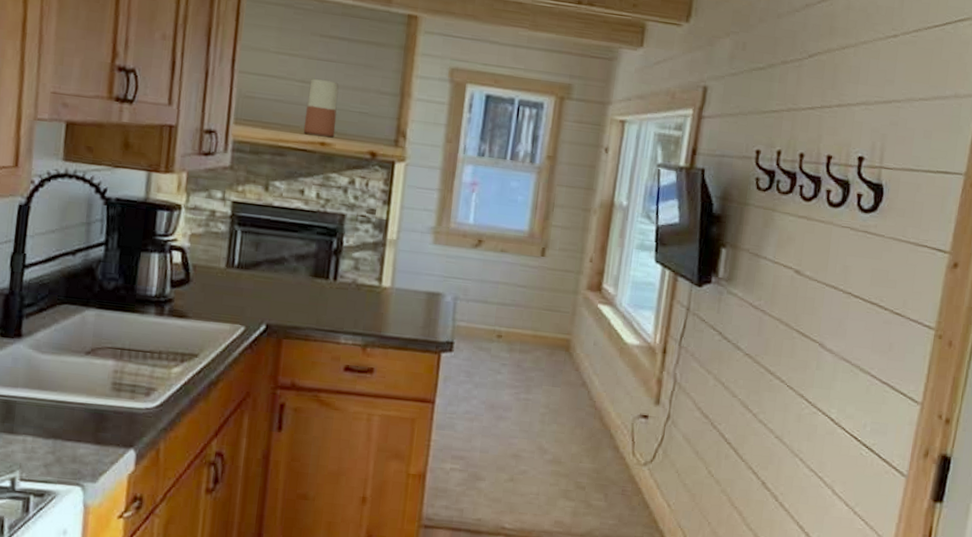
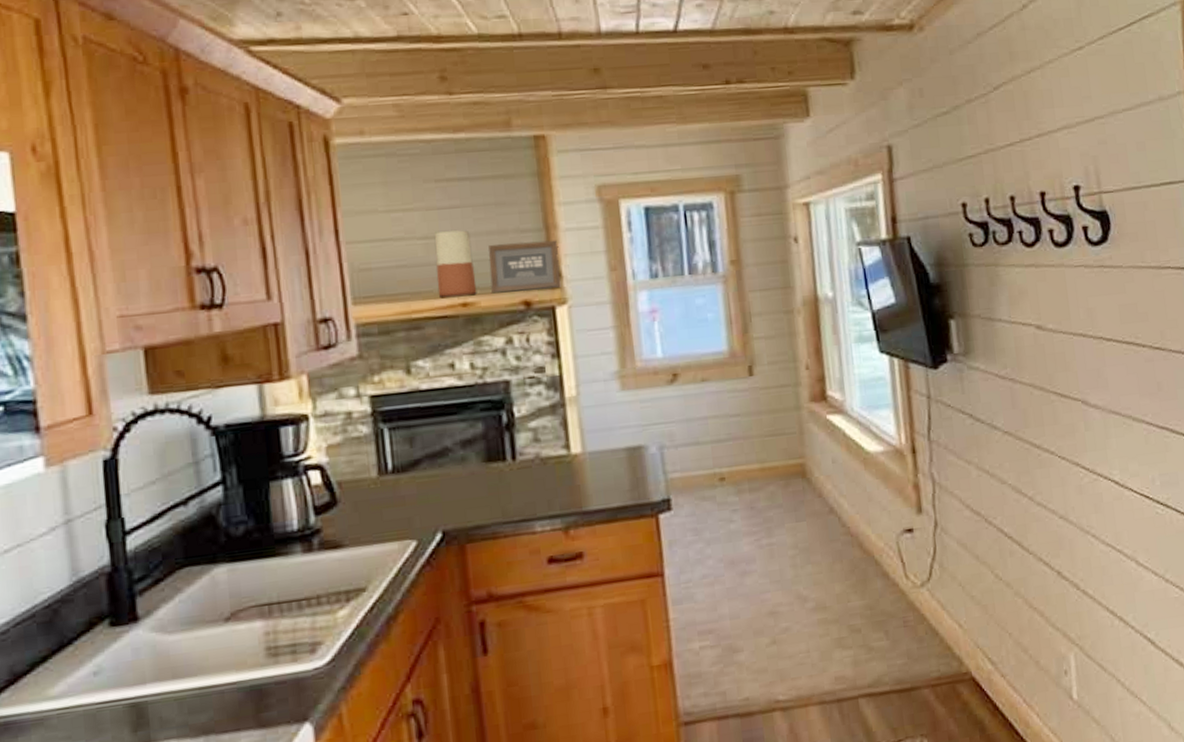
picture frame: none [346,99,408,147] -> present [489,240,561,294]

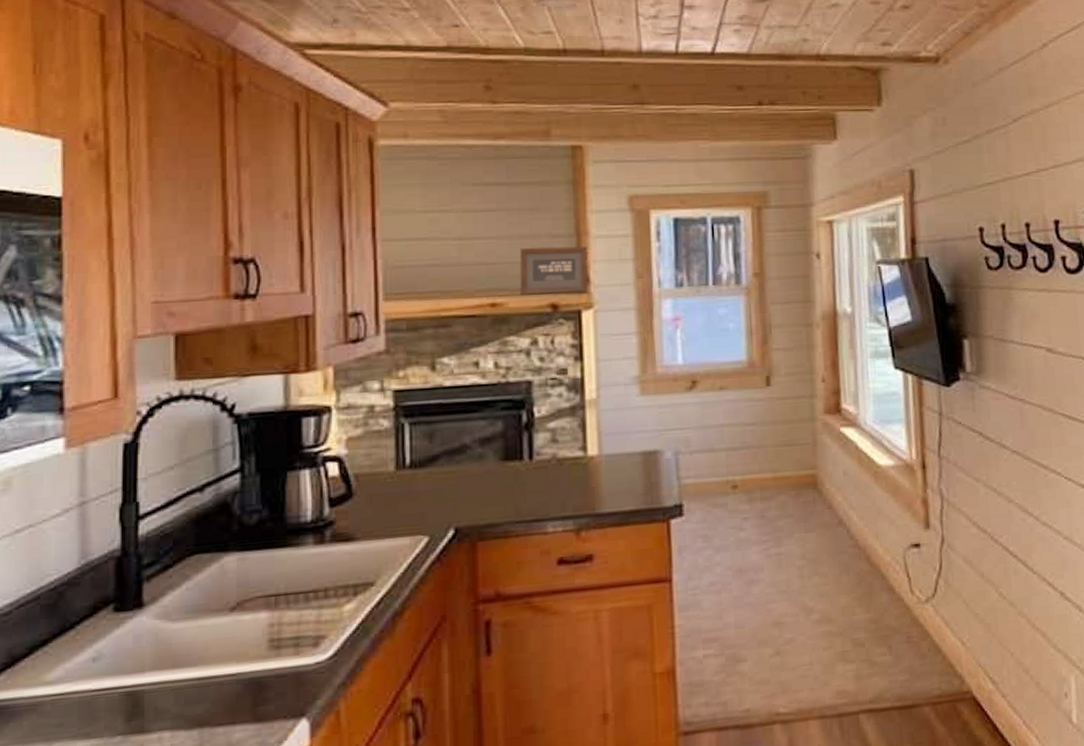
vase: present [434,230,477,297] -> none [468,233,506,297]

